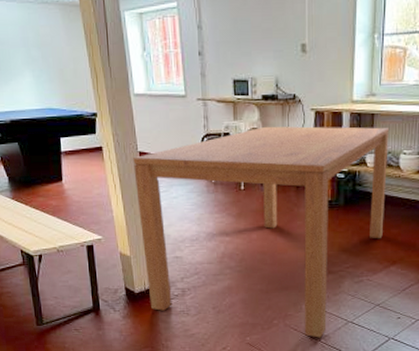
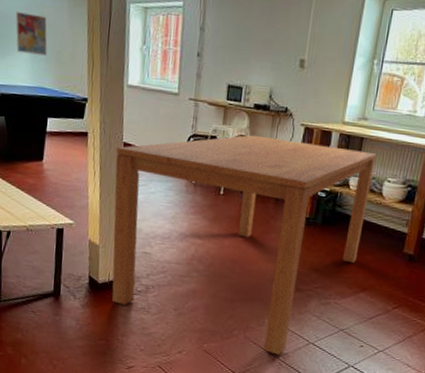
wall art: none [11,35,49,77] -> present [15,12,47,56]

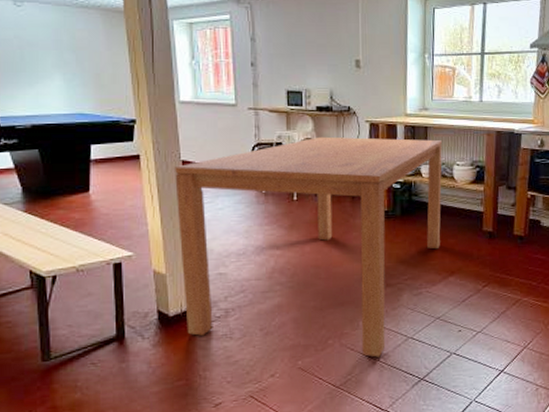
wall art: present [15,12,47,56] -> none [42,38,83,80]

